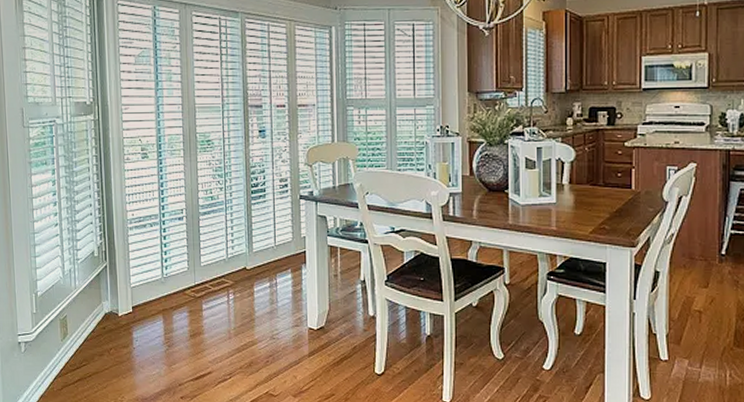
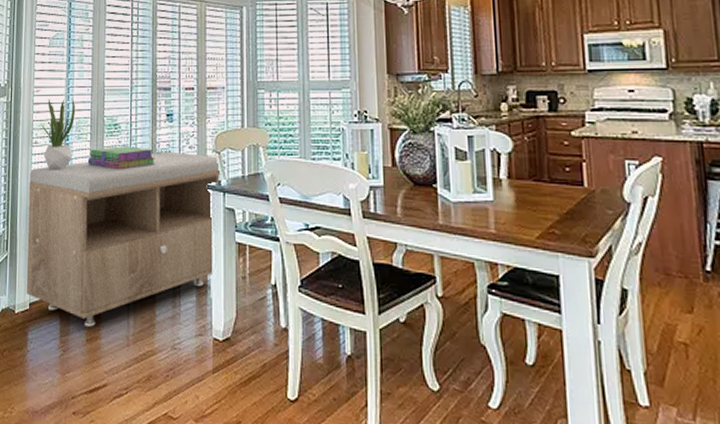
storage bench: none [123,165,317,325] -> present [26,151,225,328]
potted plant: none [132,116,167,185] -> present [41,98,75,170]
stack of books: none [182,161,250,183] -> present [87,146,156,170]

